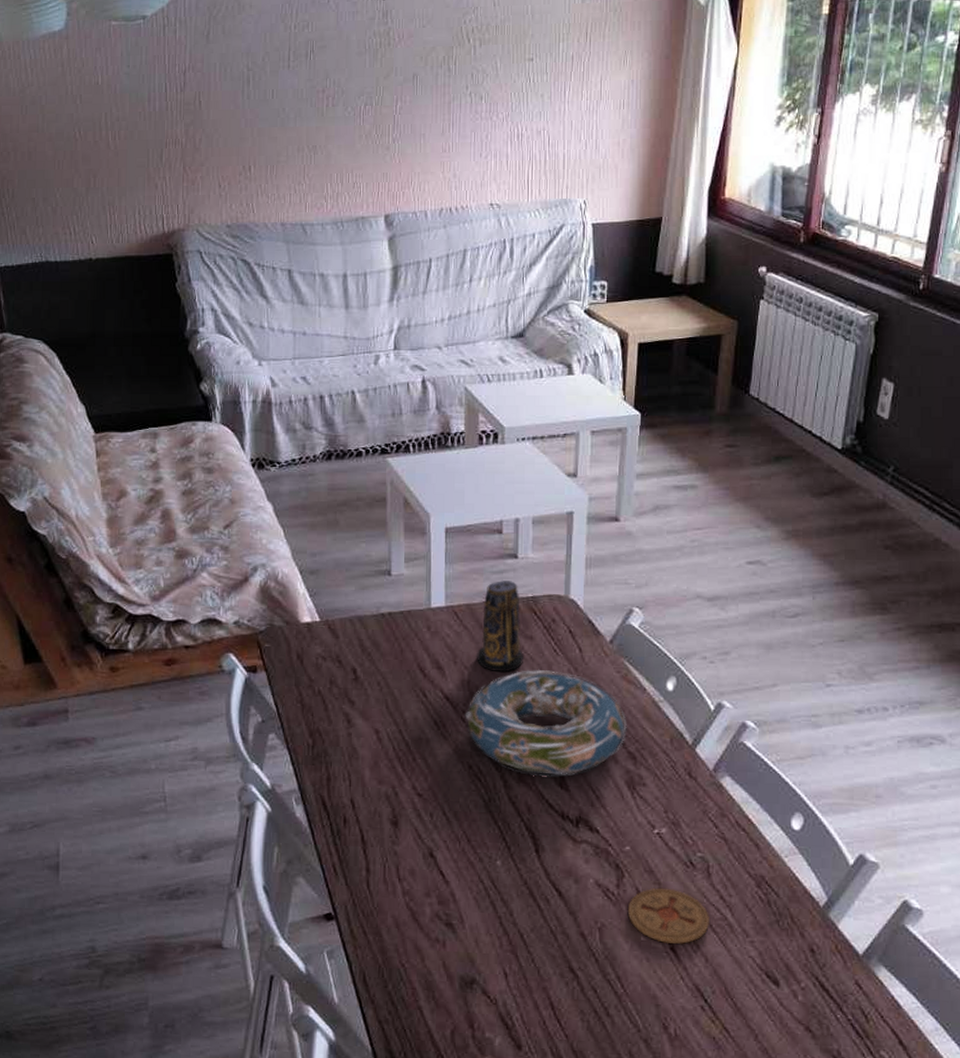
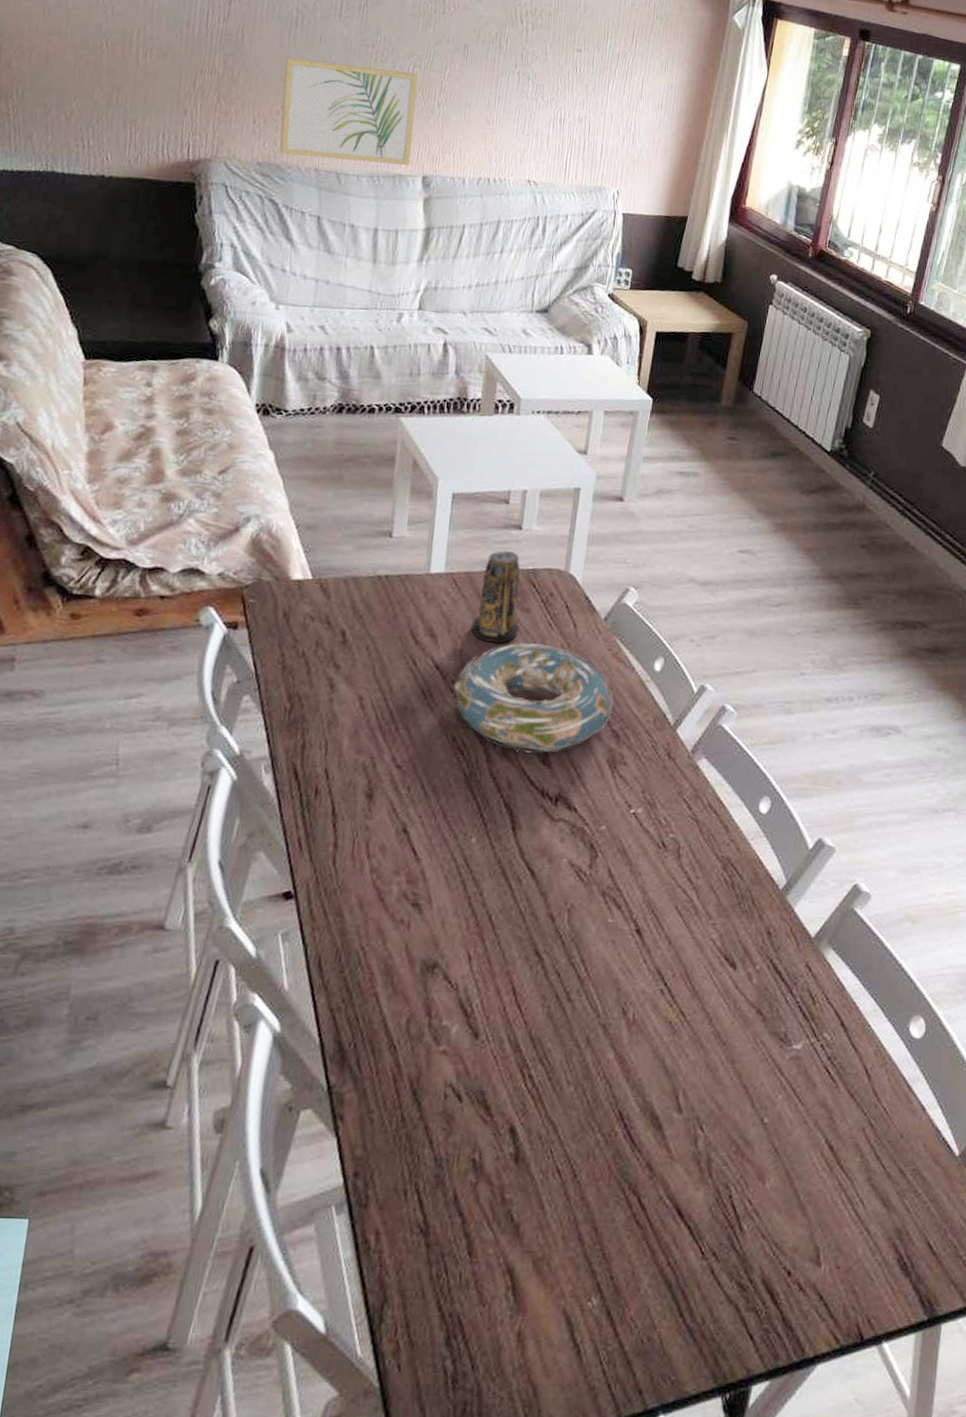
wall art: none [242,112,371,213] -> present [280,57,418,166]
coaster: present [627,888,709,944] -> none [597,868,676,927]

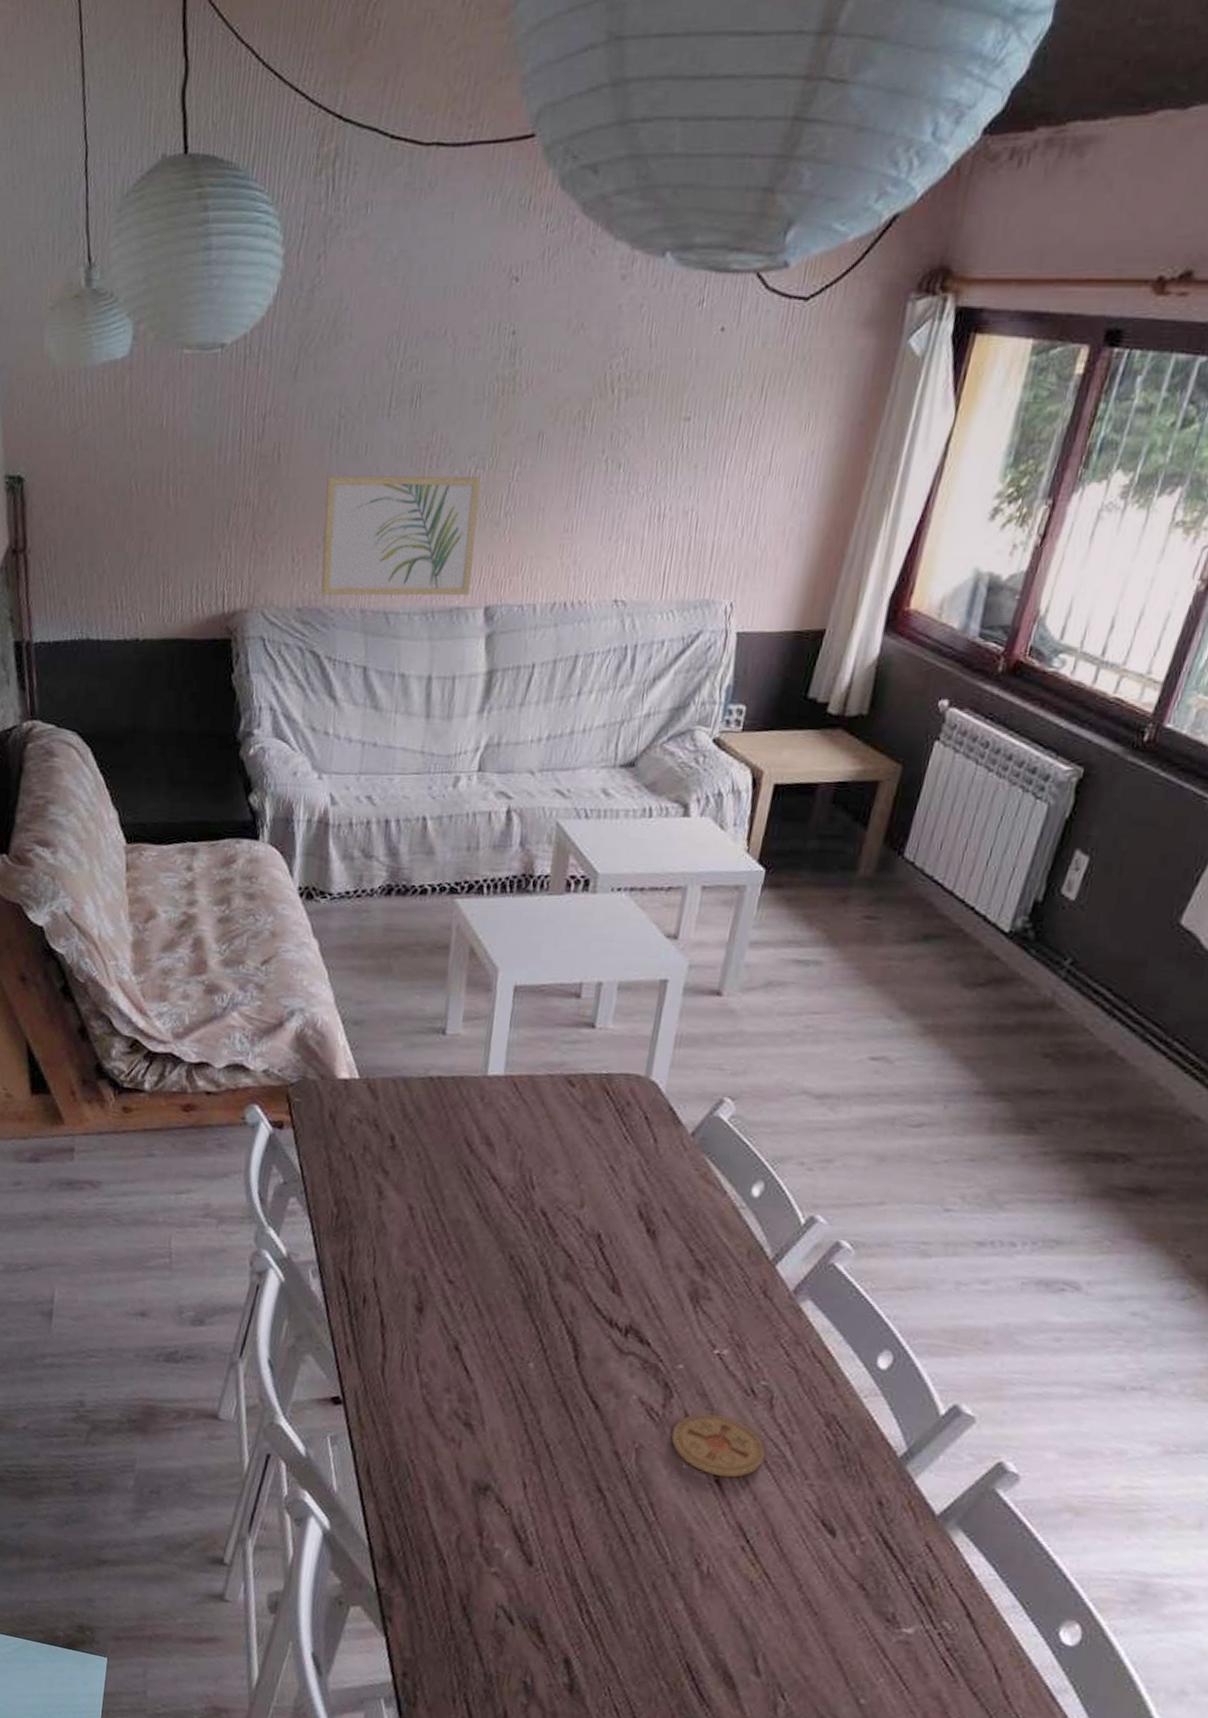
decorative bowl: present [453,642,614,753] -> none [512,1156,699,1280]
candle: present [471,551,520,644] -> none [533,1052,592,1157]
coaster: none [597,868,676,927] -> present [670,1413,766,1478]

